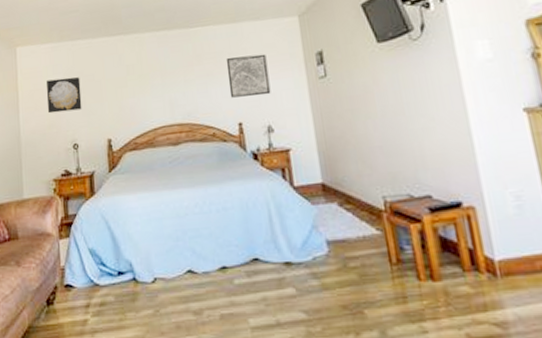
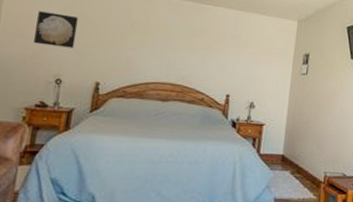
wall art: present [225,54,271,98] -> none [224,38,264,78]

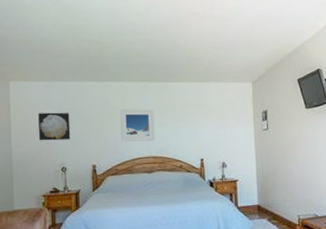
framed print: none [136,24,182,66] -> present [120,109,156,142]

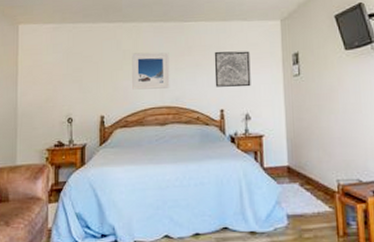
wall art: present [38,112,71,141] -> none [45,57,79,89]
wall art: none [194,108,227,140] -> present [214,51,251,87]

